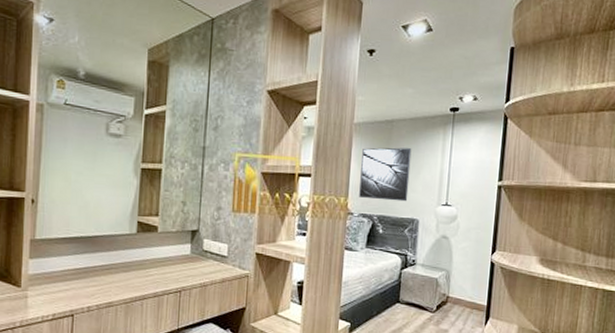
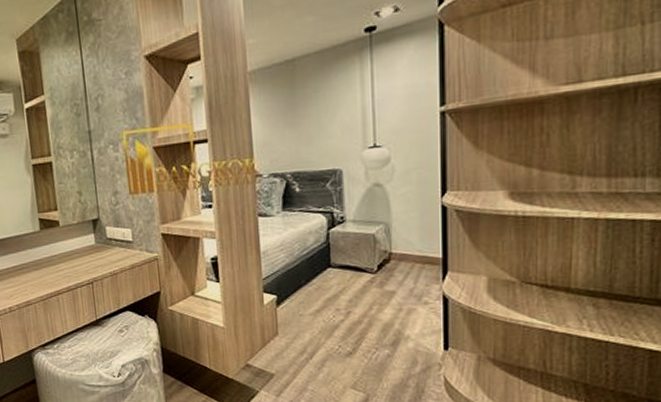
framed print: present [359,147,412,202] -> none [262,88,325,155]

